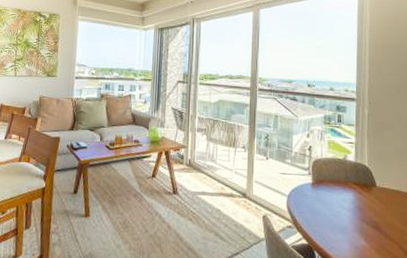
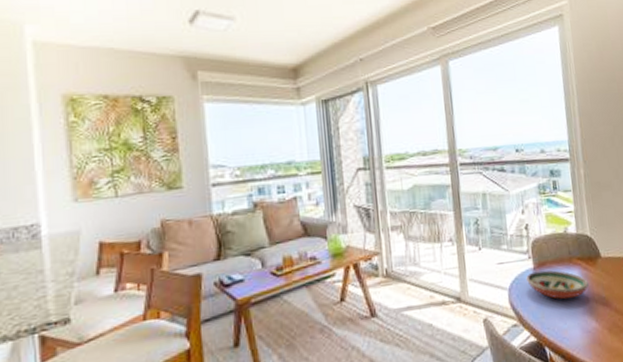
decorative bowl: none [304,186,362,216] -> present [525,270,590,300]

